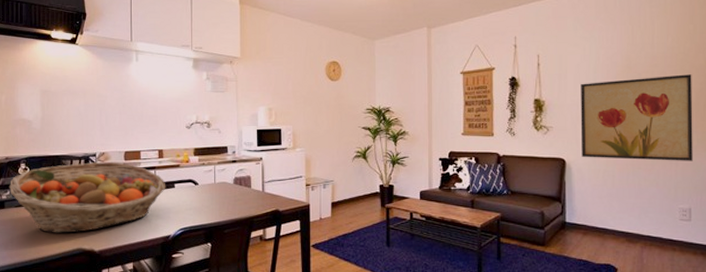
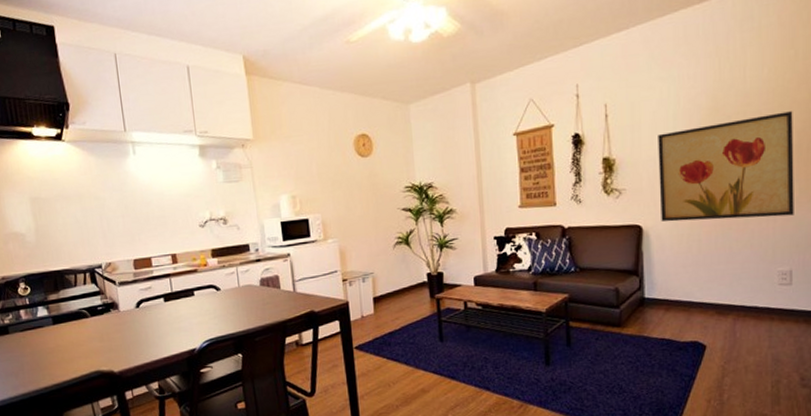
fruit basket: present [10,161,166,233] -> none [10,272,185,357]

